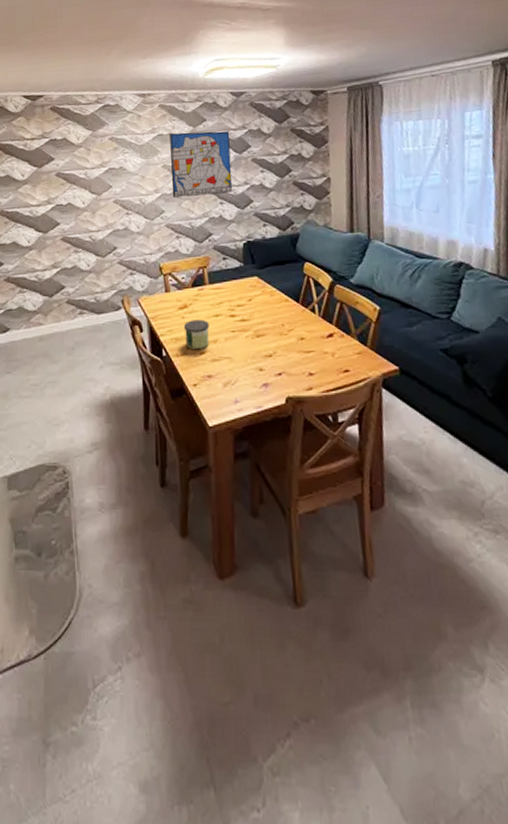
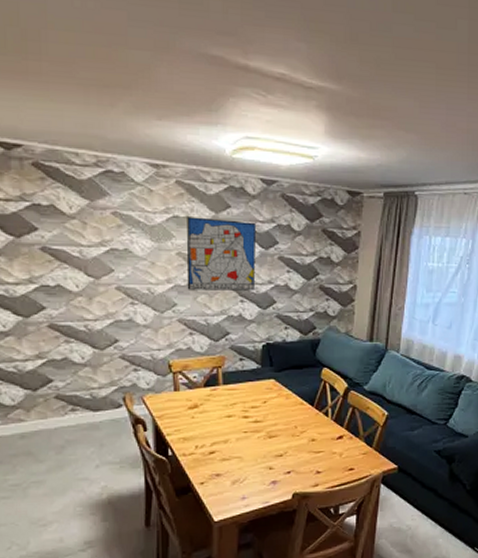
candle: present [183,319,210,350] -> none [192,419,221,450]

